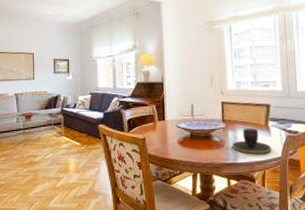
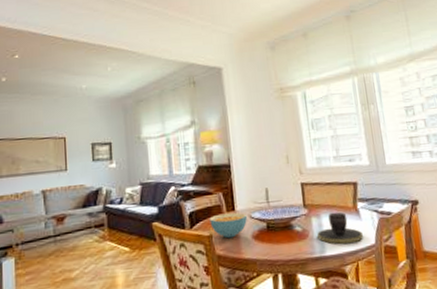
cereal bowl: none [144,122,174,142] -> present [209,212,247,239]

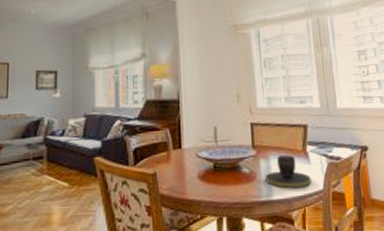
cereal bowl: present [209,212,247,239] -> none [155,150,193,178]

